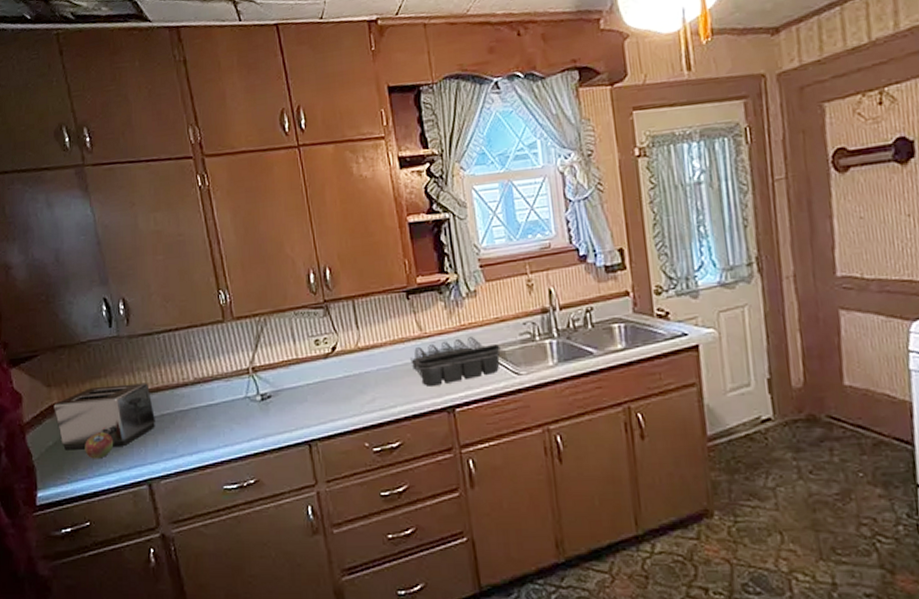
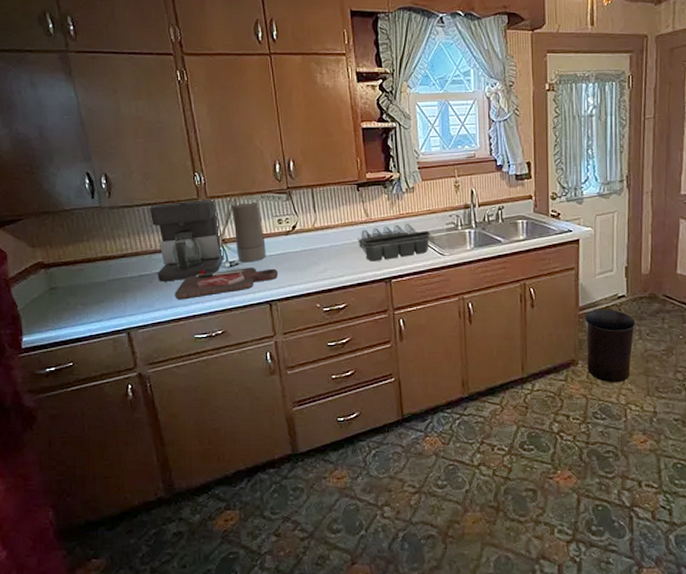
toaster: present [53,383,155,450] -> none [38,248,134,302]
fruit: present [85,432,114,459] -> none [68,288,96,311]
coffee maker: none [170,319,255,422] -> present [149,198,224,282]
cutting board: none [200,400,318,443] -> present [175,267,279,300]
canister: none [262,321,302,395] -> present [232,202,266,263]
waste bin: none [716,437,792,541] -> present [585,309,636,382]

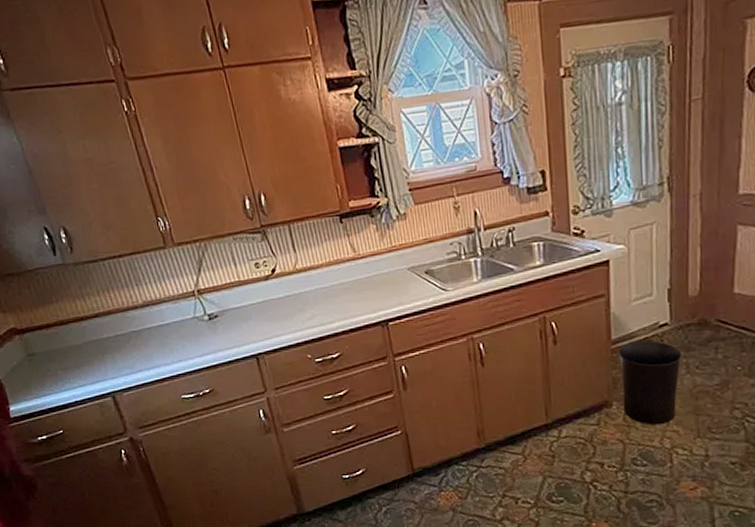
coffee maker: present [149,198,224,282] -> none [115,245,202,341]
cutting board: present [175,267,279,300] -> none [155,318,263,359]
canister: present [232,202,266,263] -> none [203,246,246,315]
dish rack: present [358,224,430,262] -> none [346,257,430,305]

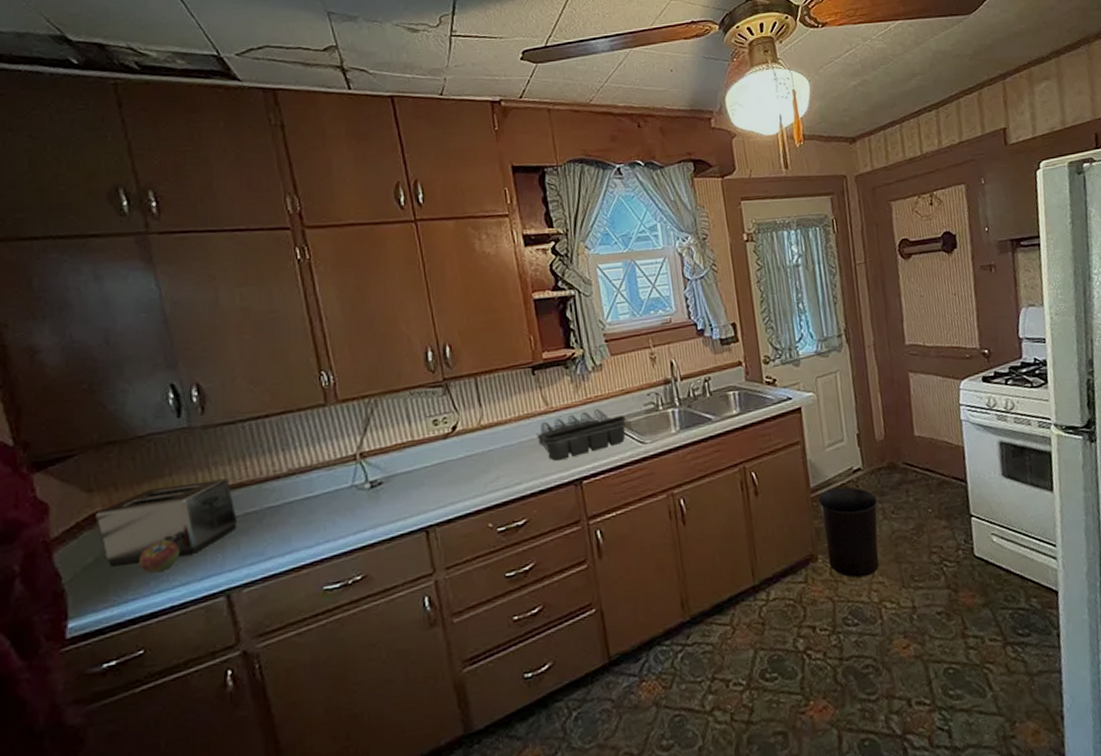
toaster: none [11,307,112,370] -> present [95,478,237,567]
fruit: none [47,352,75,377] -> present [139,540,181,574]
dish rack: none [346,257,430,305] -> present [536,409,627,462]

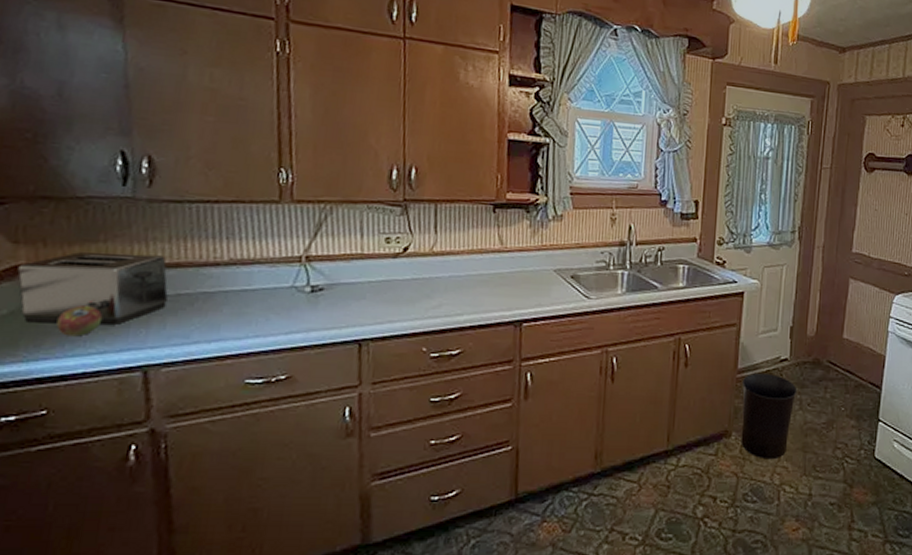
dish rack: present [536,409,627,462] -> none [486,257,576,301]

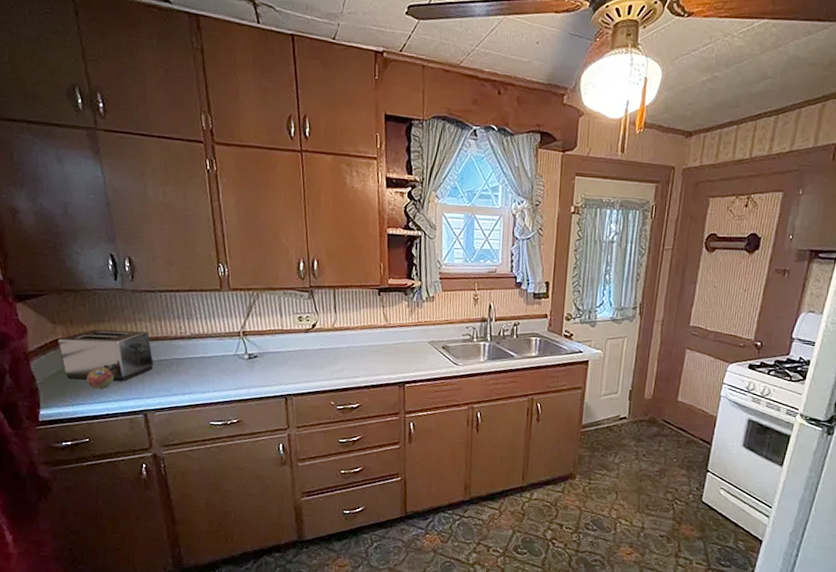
waste bin: present [741,372,798,458] -> none [584,428,634,498]

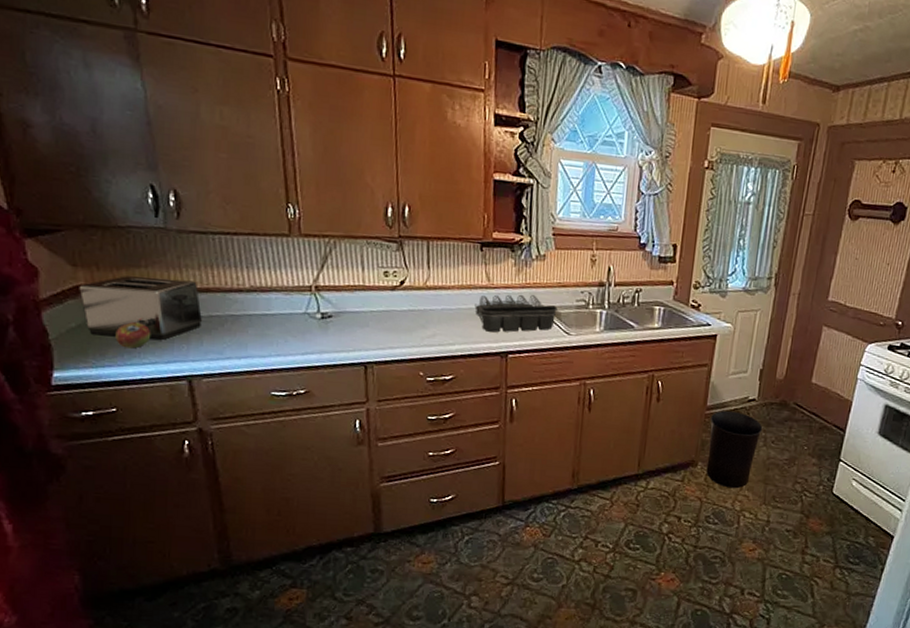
dish rack: none [375,331,446,366] -> present [474,294,558,333]
waste bin: none [584,428,634,498] -> present [706,410,763,488]

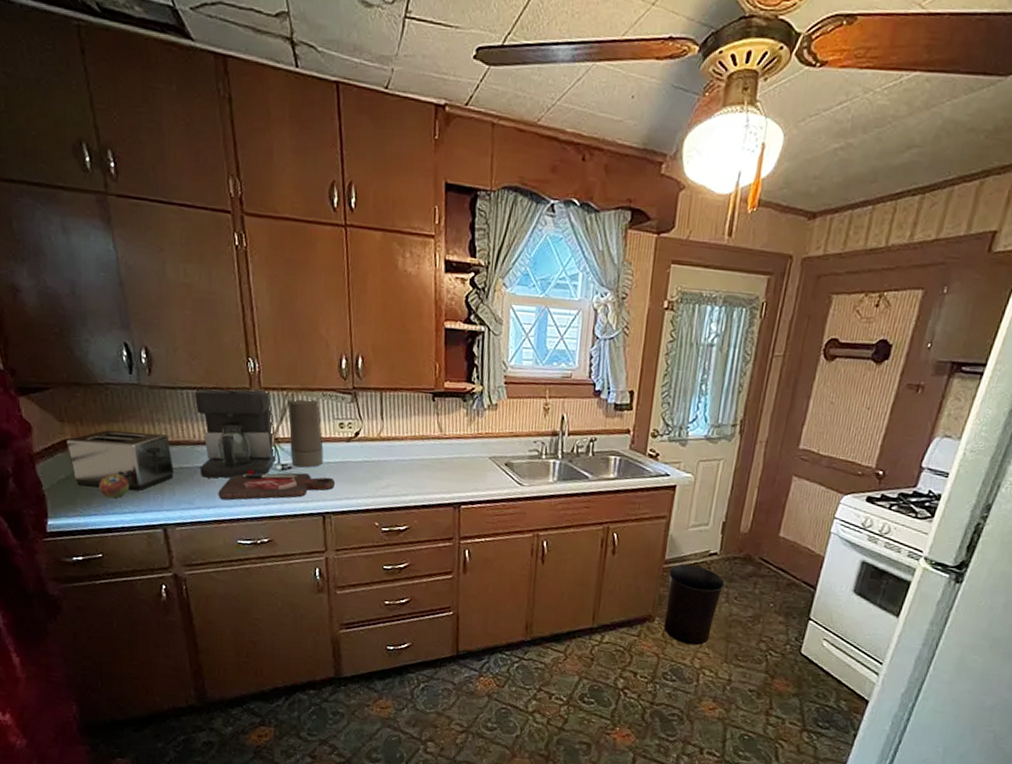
coffee maker: none [227,232,316,327] -> present [194,387,276,478]
cutting board: none [251,321,379,350] -> present [218,472,336,500]
canister: none [330,246,367,317] -> present [289,399,323,468]
dish rack: present [474,294,558,333] -> none [427,444,510,484]

